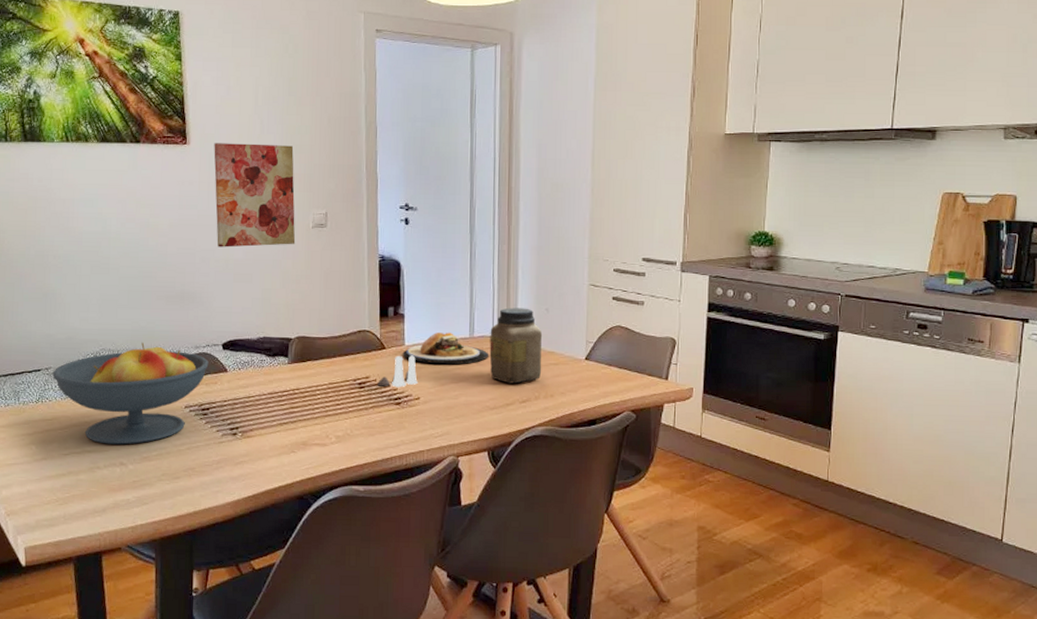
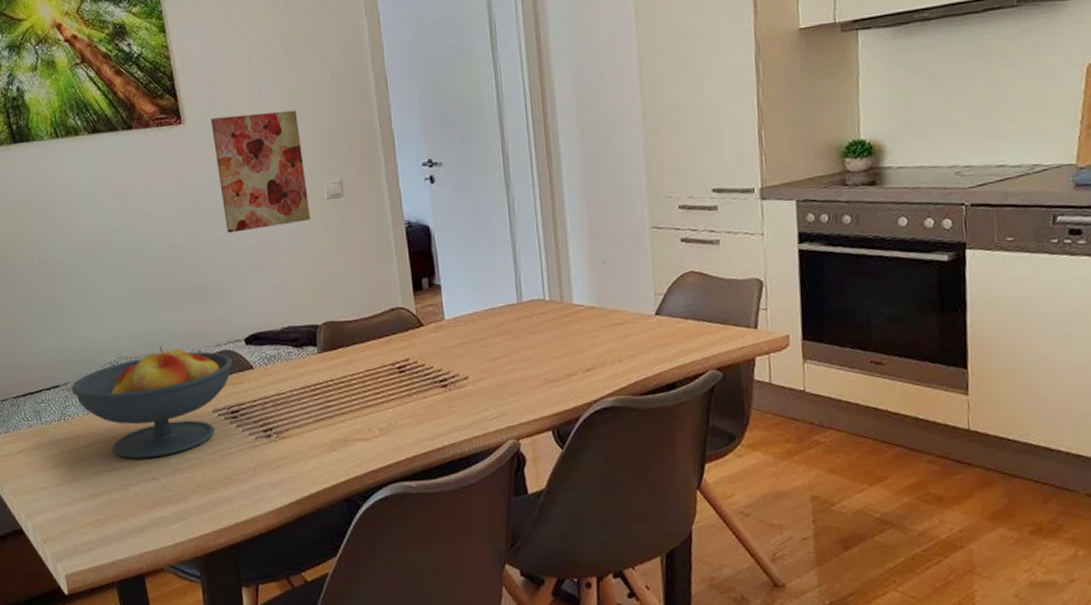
salt and pepper shaker set: present [377,355,418,388] -> none [418,330,464,369]
plate: present [402,332,489,365] -> none [443,299,543,337]
jar: present [489,307,543,384] -> none [540,262,606,351]

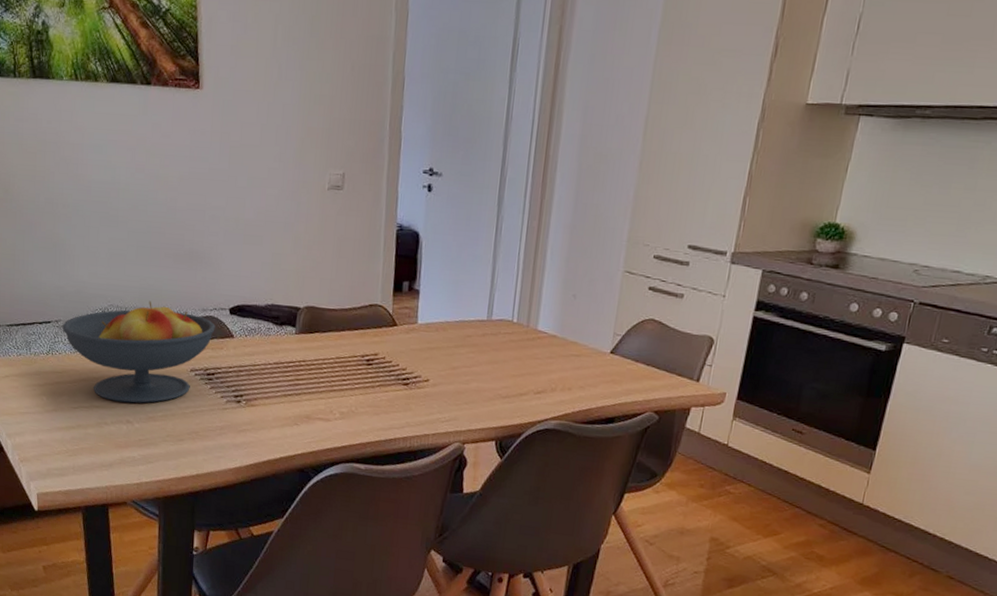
wall art: present [211,110,311,233] -> none [227,88,313,207]

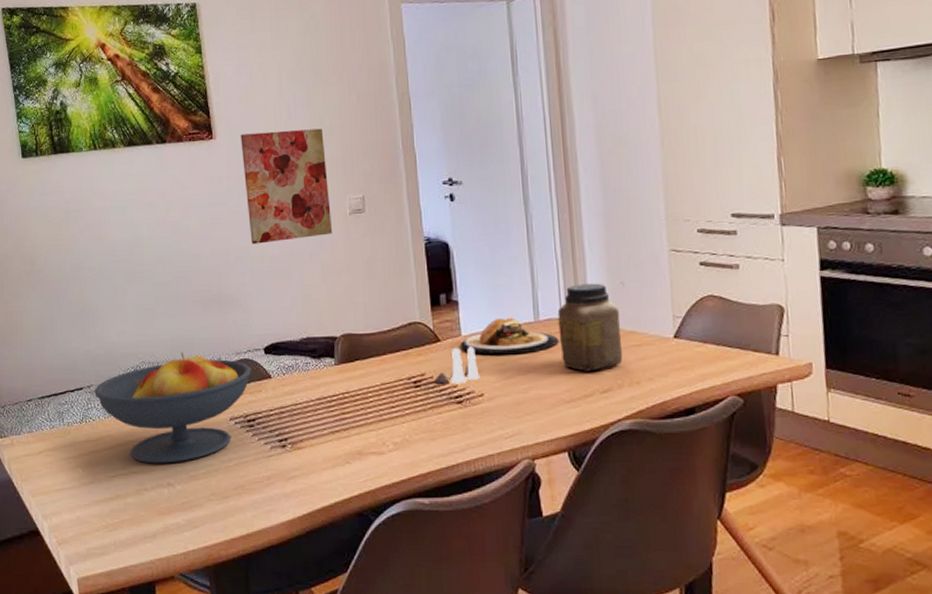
wall art: none [227,88,313,207] -> present [240,128,333,244]
salt and pepper shaker set: none [386,334,428,368] -> present [434,346,480,385]
plate: none [414,312,507,348] -> present [460,317,559,355]
jar: none [506,290,567,373] -> present [557,283,623,372]

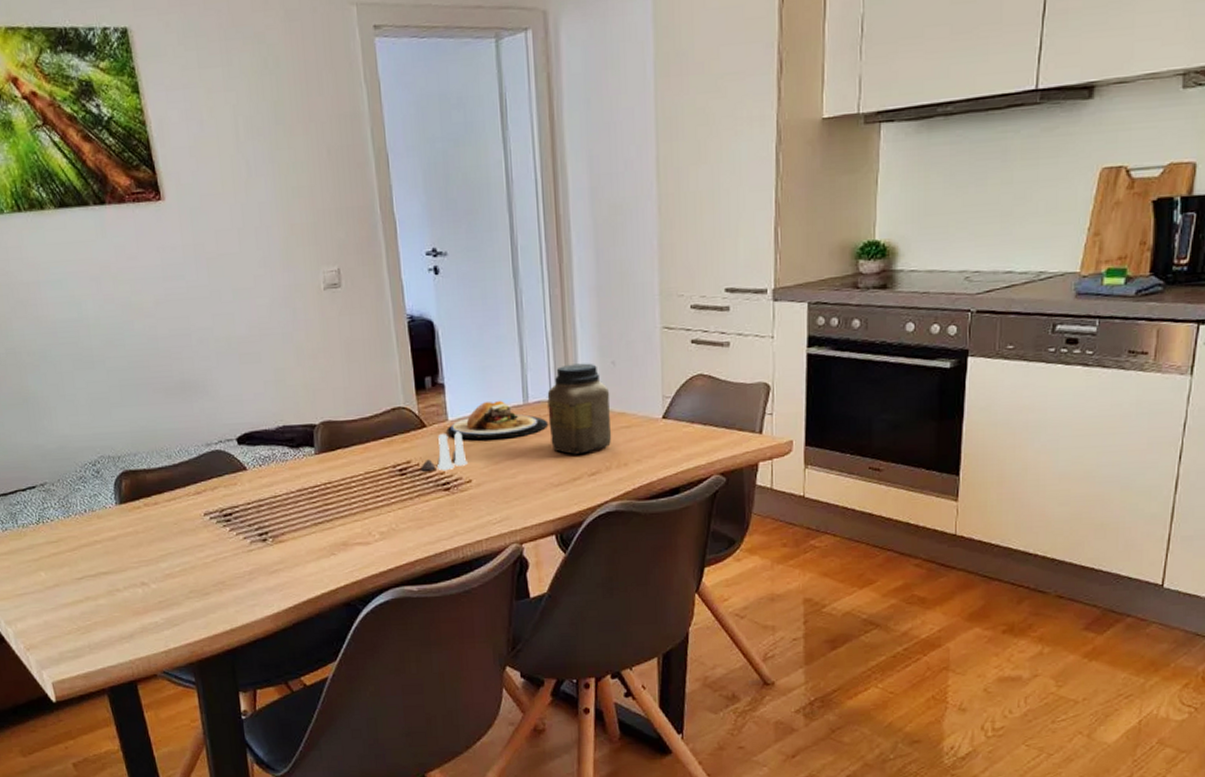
fruit bowl: present [94,352,251,464] -> none [49,444,224,564]
wall art: present [240,128,333,244] -> none [194,188,307,324]

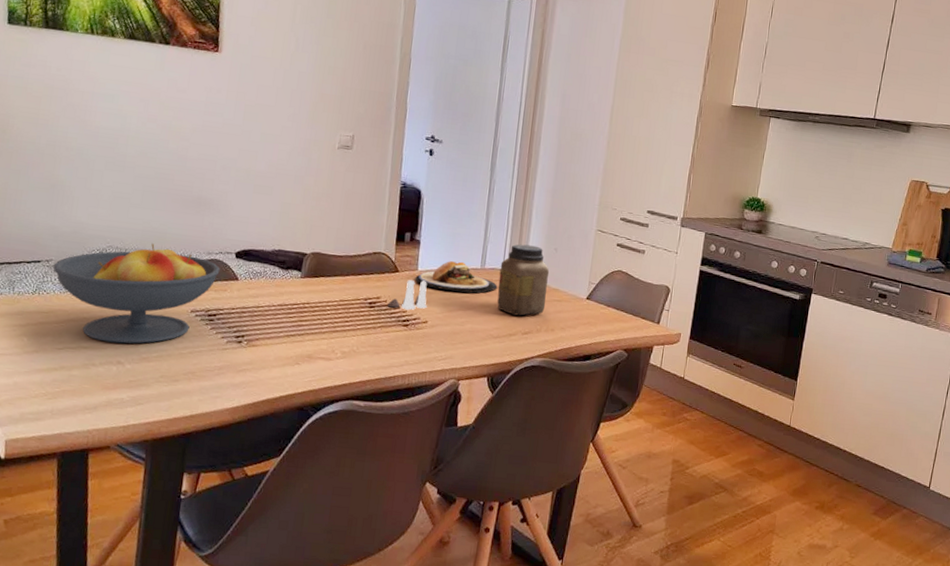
fruit bowl: none [49,444,224,564] -> present [53,243,220,344]

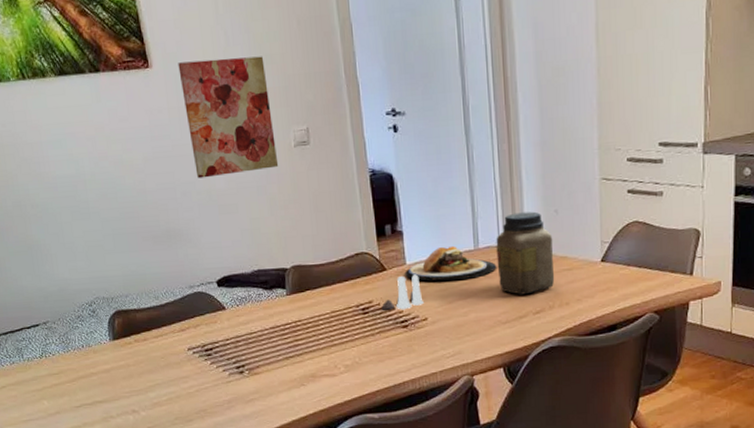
fruit bowl: present [53,243,220,344] -> none [51,287,206,393]
wall art: none [240,54,327,163] -> present [178,56,279,179]

